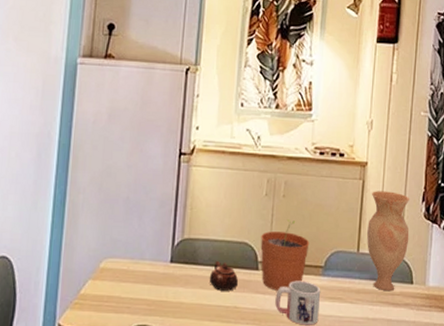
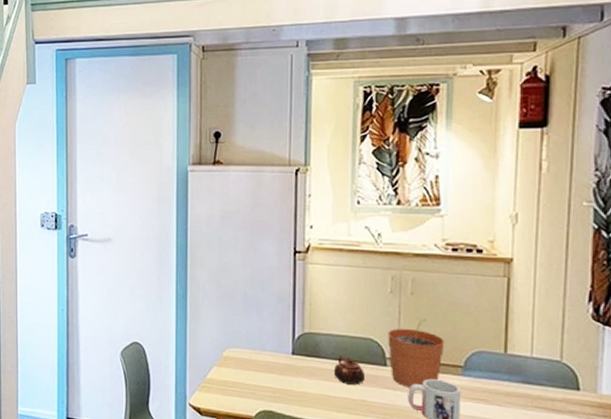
vase: present [367,191,410,292] -> none [516,289,572,397]

